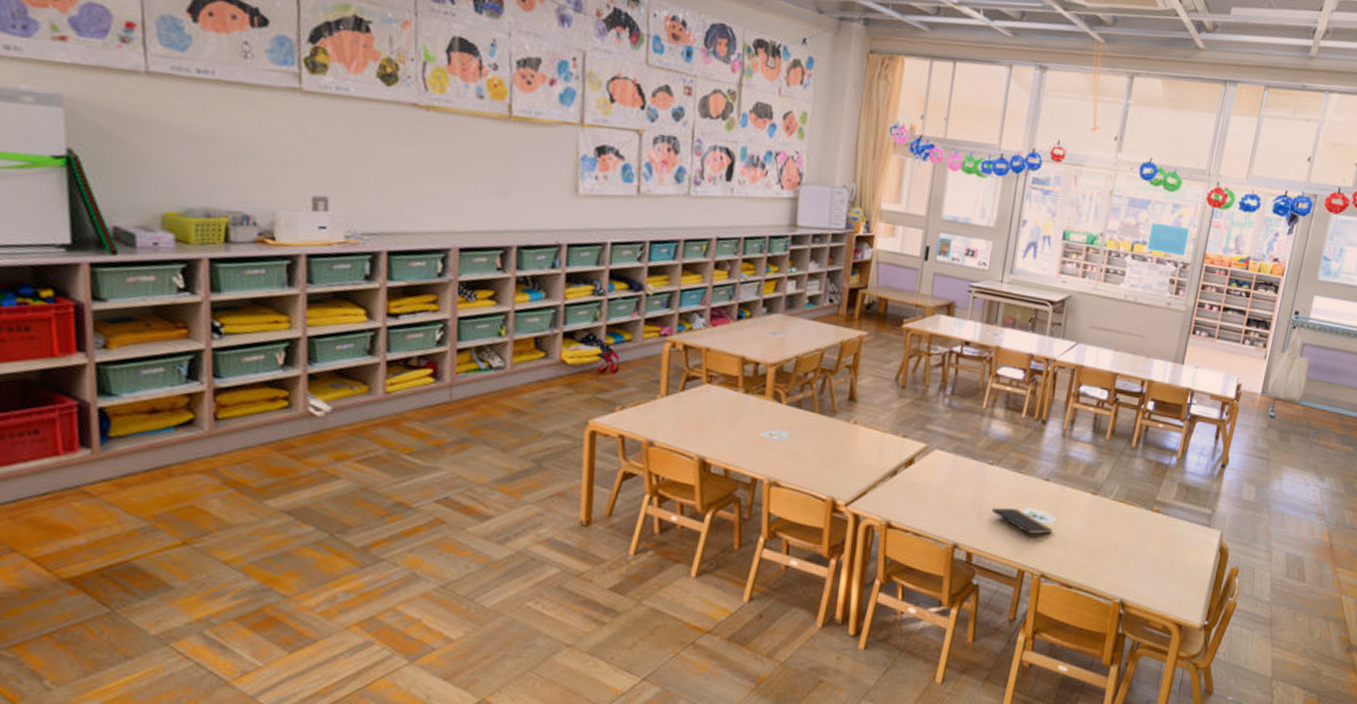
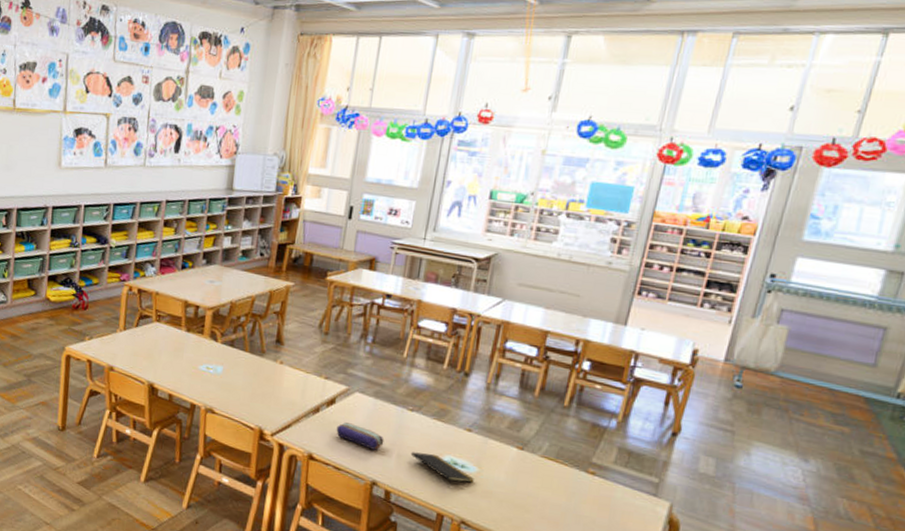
pencil case: none [915,483,965,510] -> present [336,422,384,450]

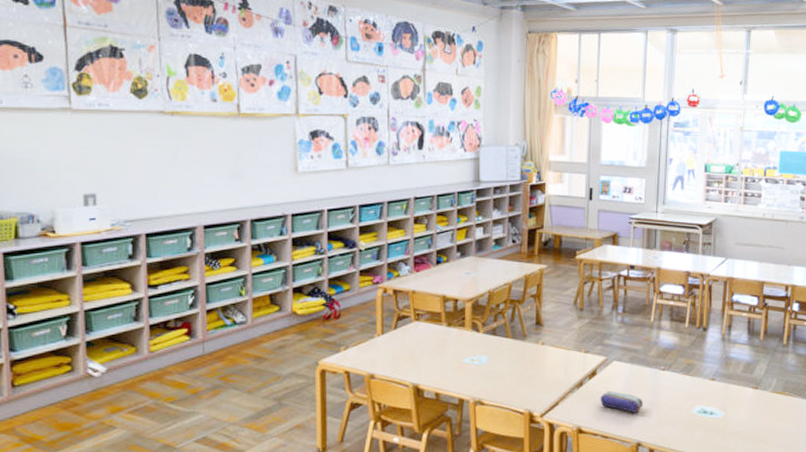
notepad: present [410,452,474,486] -> none [667,406,722,434]

